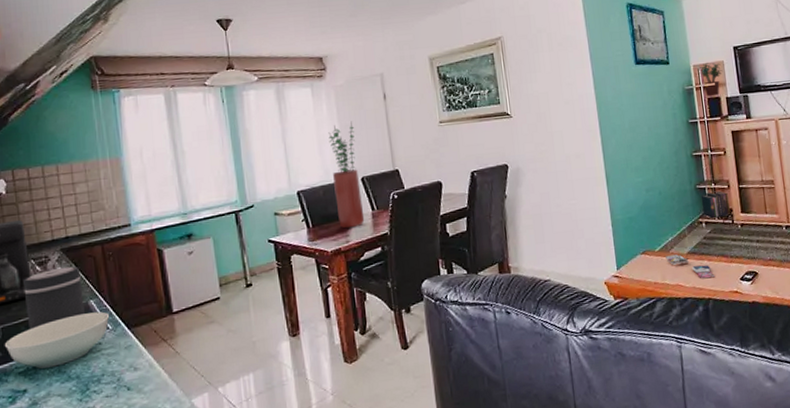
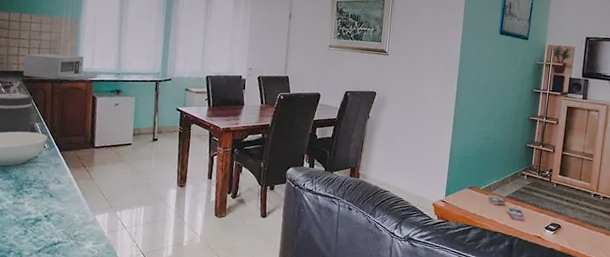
microwave: none [57,202,159,244] -> present [23,53,98,81]
vase: present [328,121,365,229] -> none [233,30,261,114]
books: present [700,190,731,218] -> none [527,151,552,175]

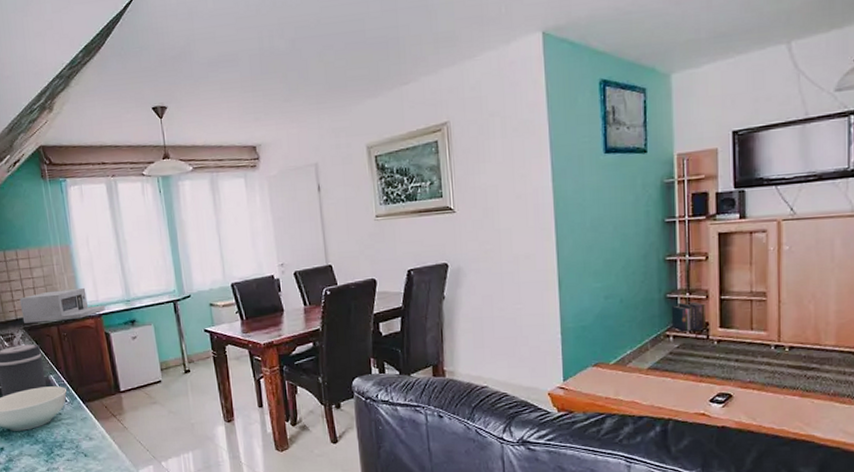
magazine: present [487,194,525,222] -> none [621,369,679,397]
books: none [527,151,552,175] -> present [671,301,707,331]
potted plant: present [552,45,572,75] -> none [684,151,715,192]

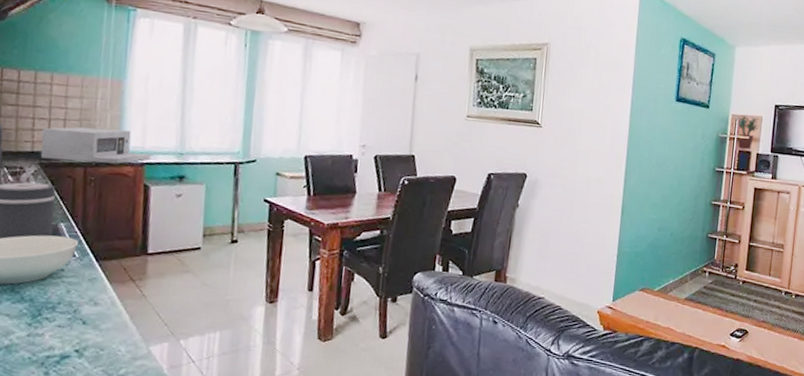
books: present [671,301,707,331] -> none [709,242,738,270]
potted plant: none [684,151,715,192] -> present [736,115,759,150]

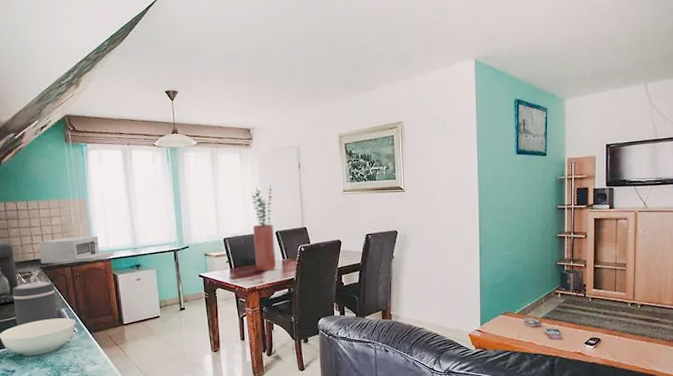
vase: none [341,95,378,205] -> present [251,184,276,272]
magazine: none [662,297,707,328] -> present [523,318,564,340]
books: none [709,242,738,270] -> present [559,268,585,290]
potted plant: present [736,115,759,150] -> none [572,157,594,187]

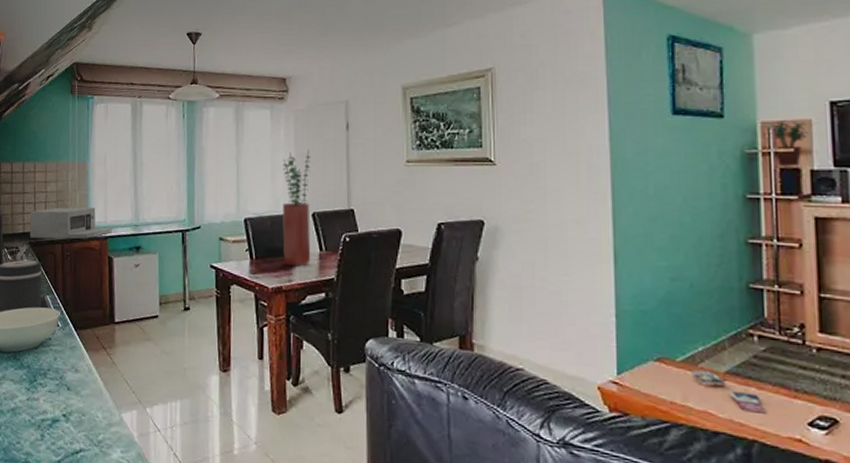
books: present [559,268,585,290] -> none [754,295,803,333]
potted plant: none [572,157,594,187] -> present [770,121,808,167]

